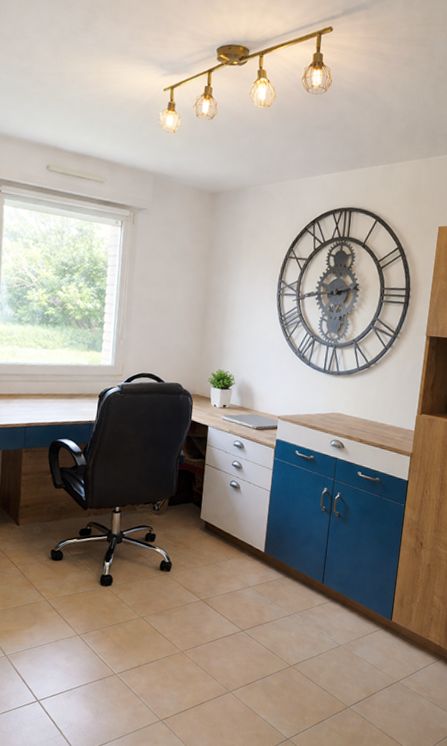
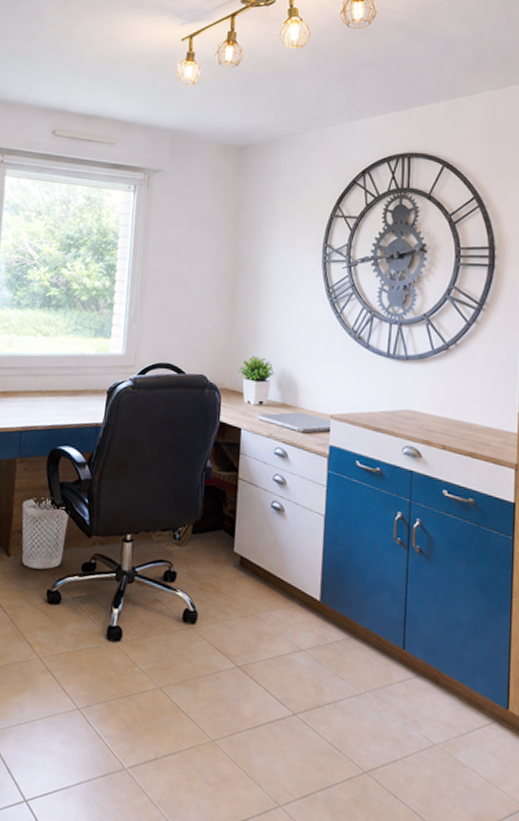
wastebasket: none [28,480,68,535] -> present [22,497,68,570]

